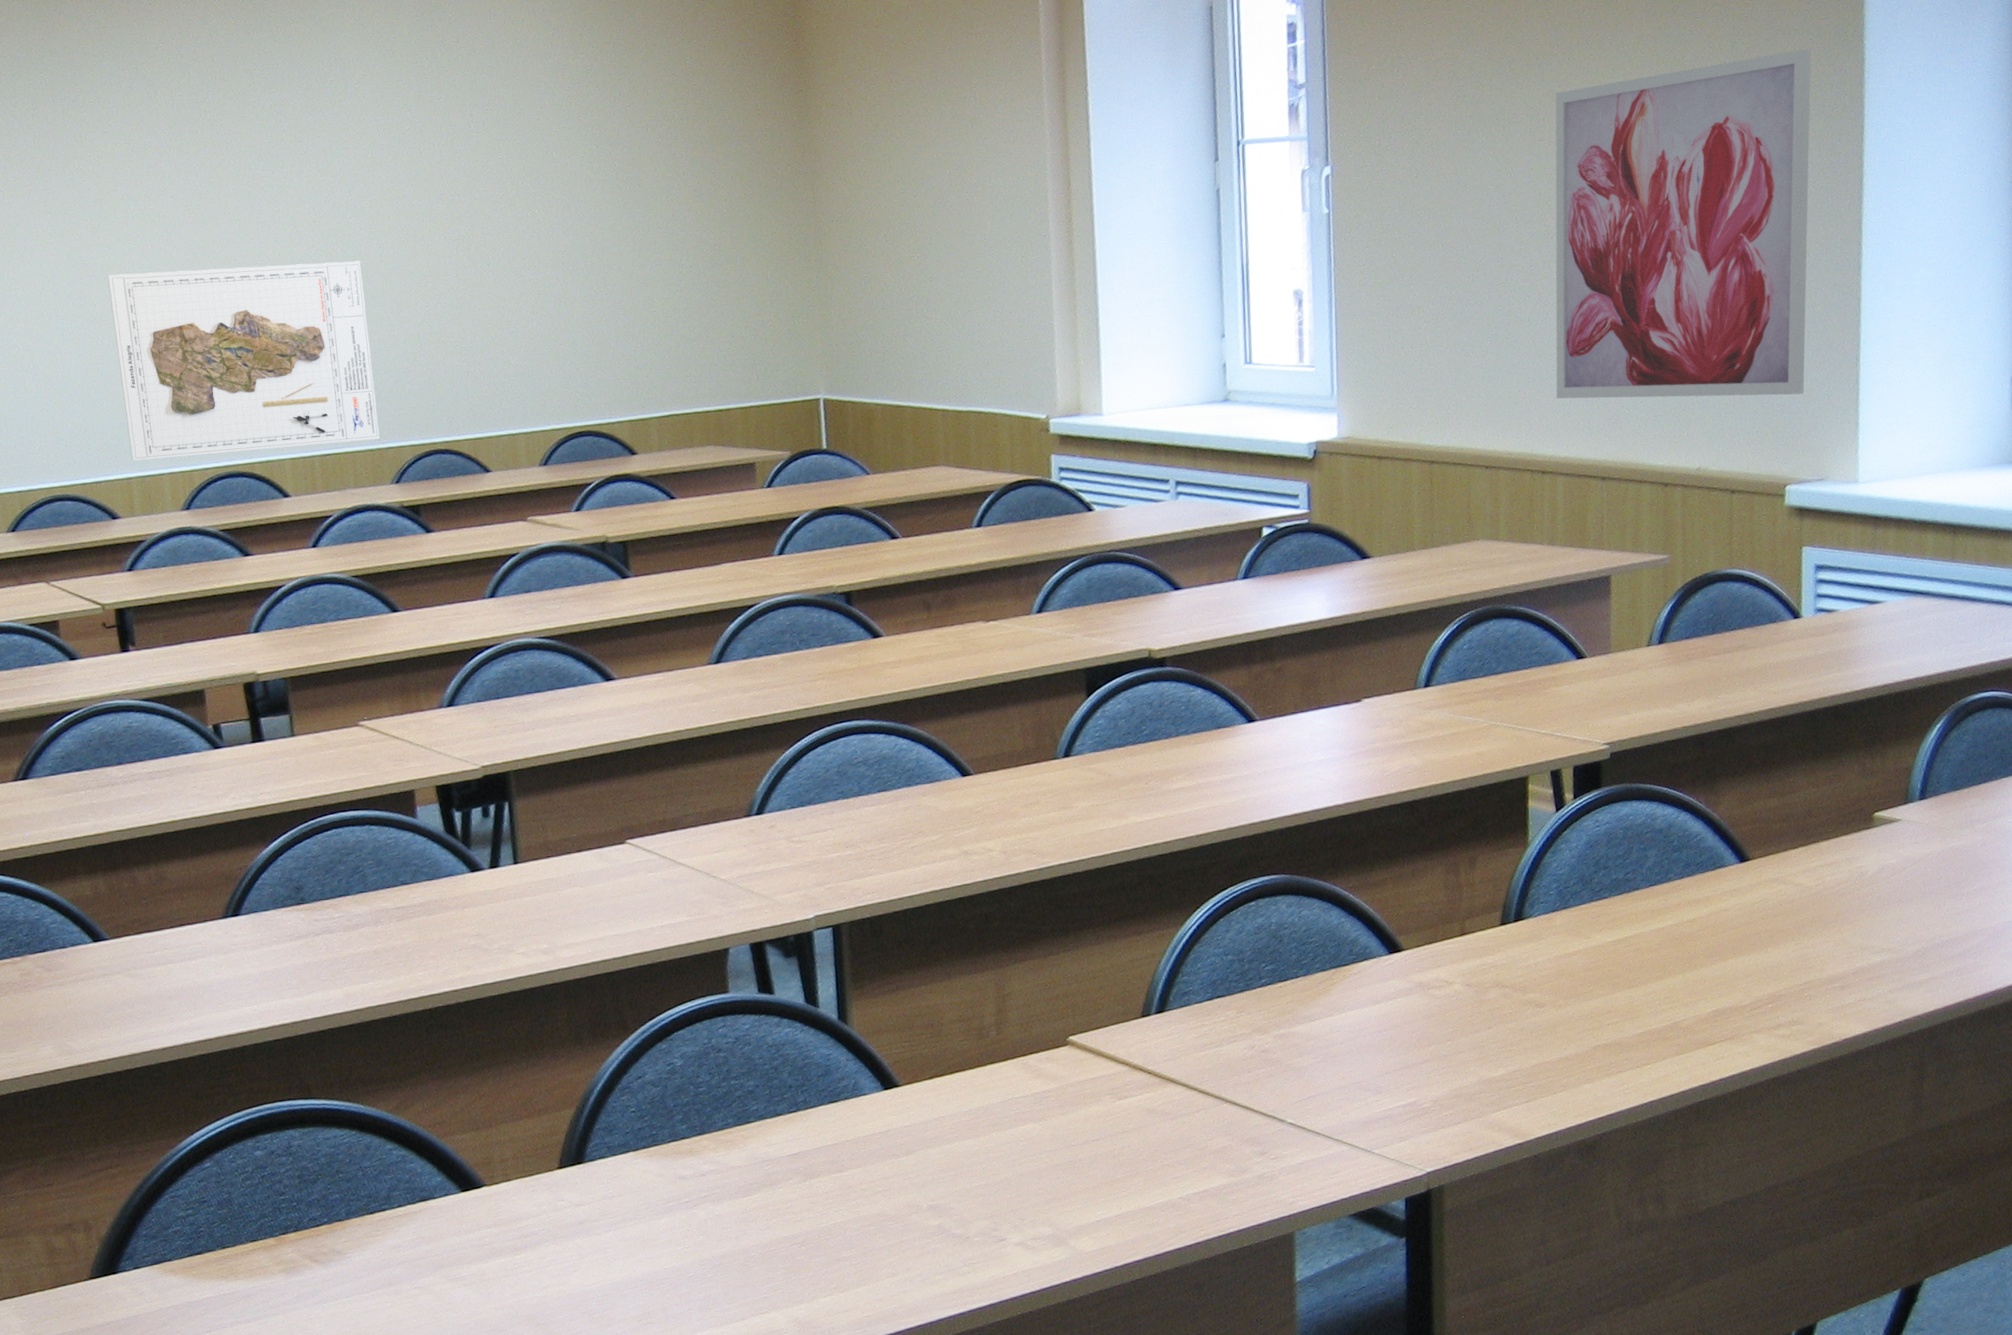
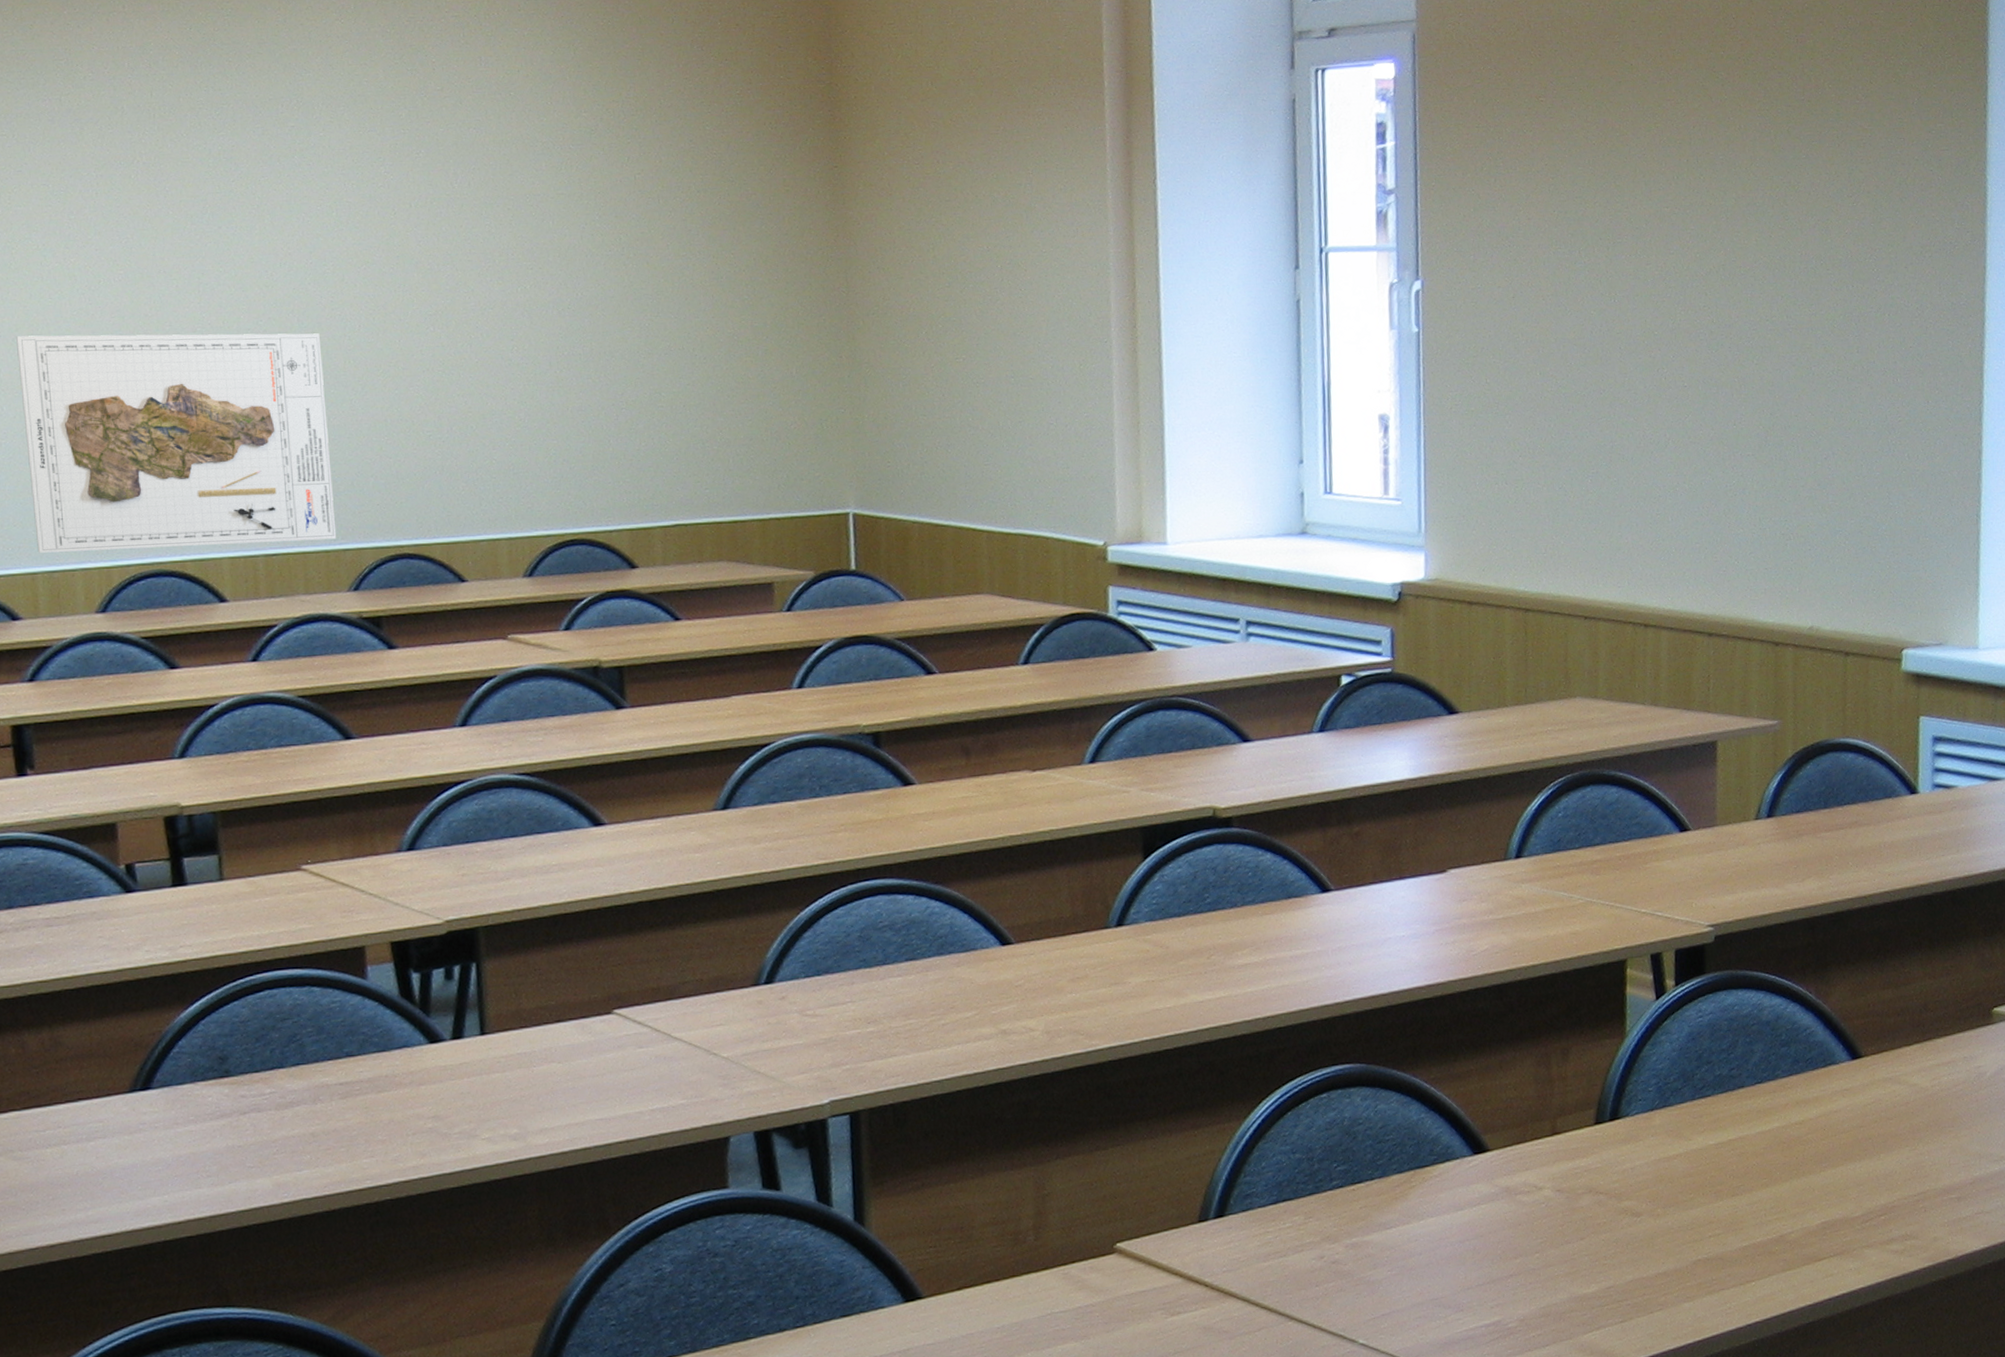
wall art: present [1555,49,1811,399] -> none [1660,181,1932,552]

